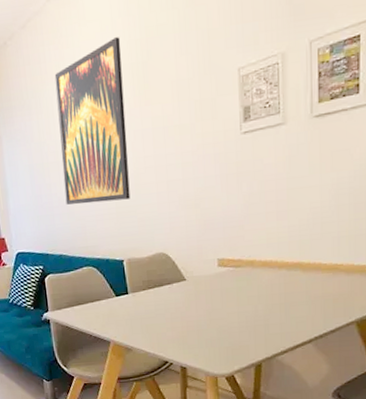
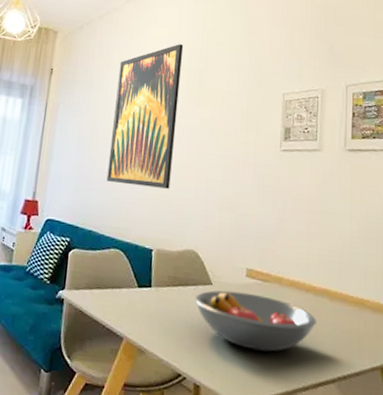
fruit bowl: none [170,280,291,329] -> present [194,290,316,352]

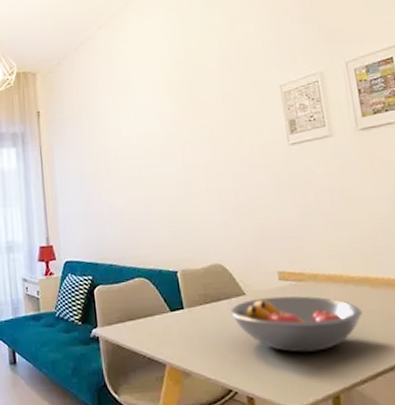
wall art: present [106,44,184,189] -> none [105,58,182,212]

